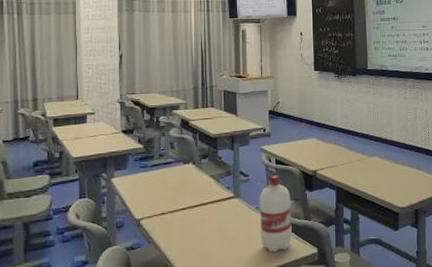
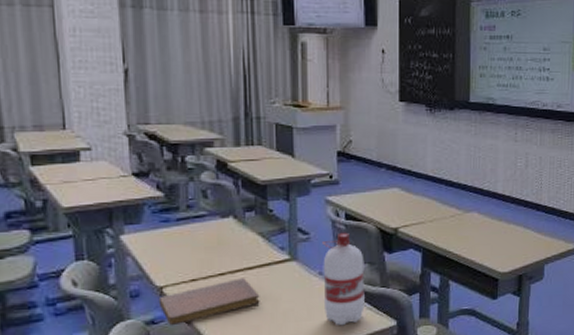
notebook: none [136,212,212,251] -> present [158,278,260,326]

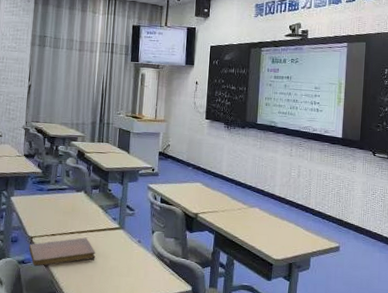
water bottle: present [322,232,365,326] -> none [139,212,172,285]

